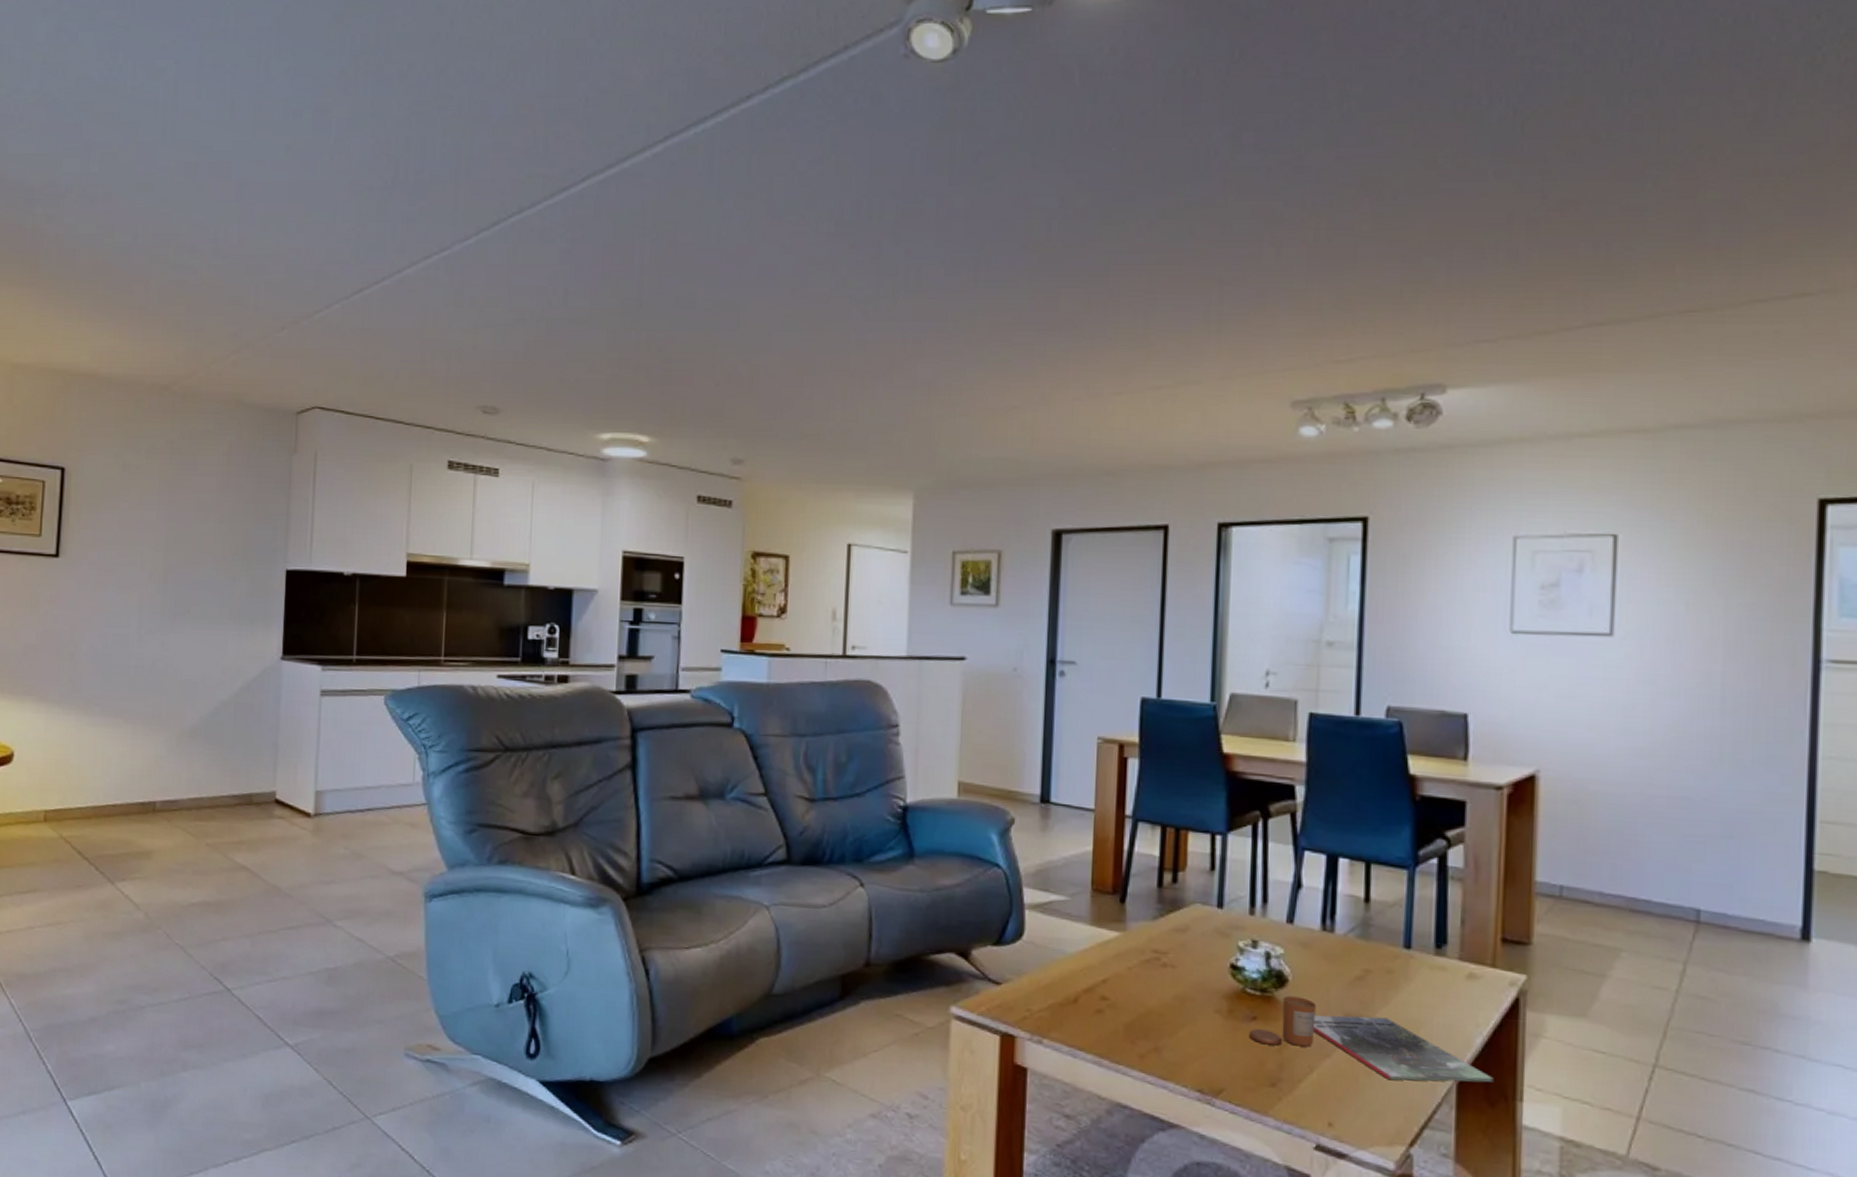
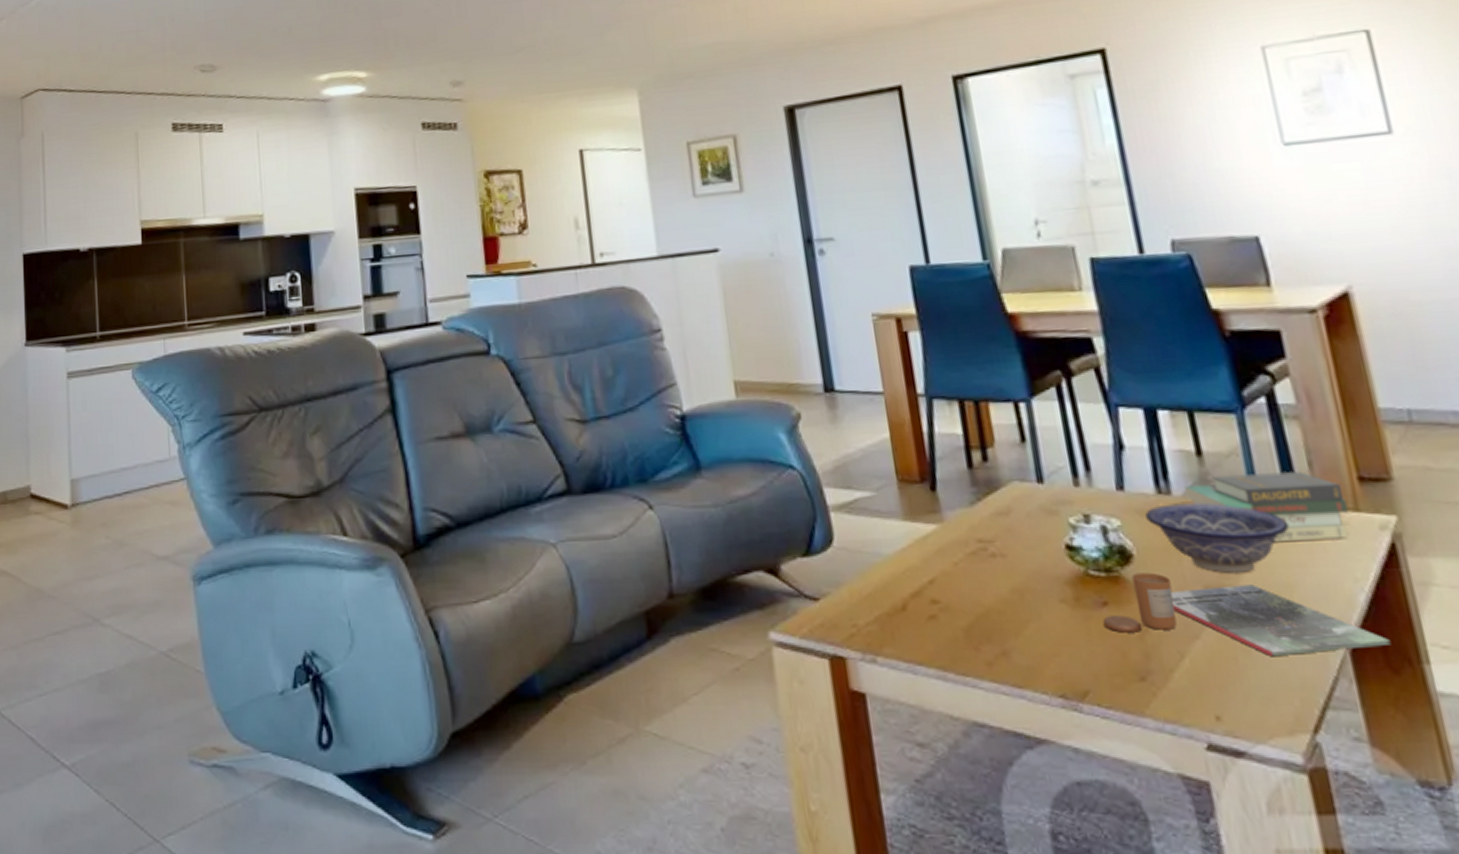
decorative bowl: none [1307,940,1431,1008] -> present [1145,502,1289,574]
books: none [1346,921,1487,989] -> present [1184,471,1349,543]

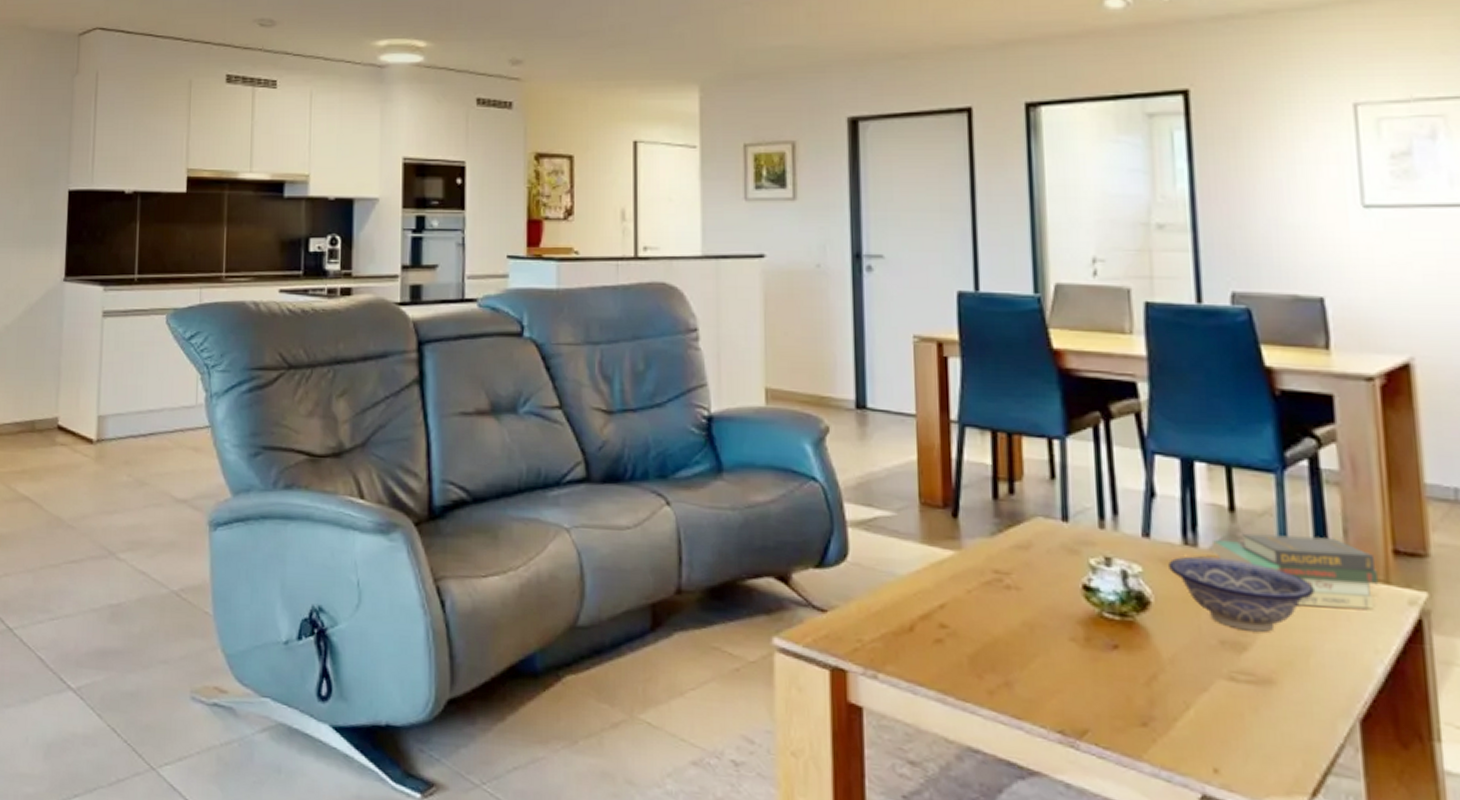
candle: present [1102,572,1177,633] -> none [1111,620,1187,680]
magazine: present [1171,584,1391,657] -> none [1184,642,1404,720]

